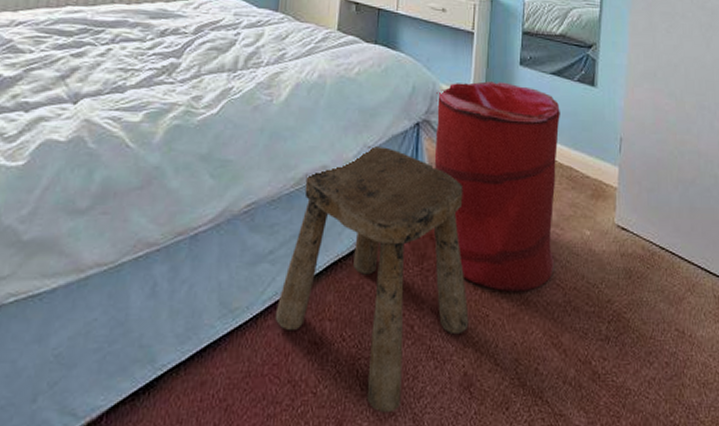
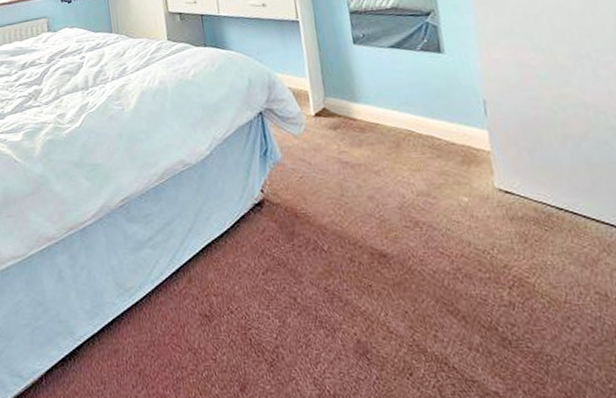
stool: present [275,146,469,413] -> none [164,137,353,378]
laundry hamper: present [434,81,560,291] -> none [273,62,435,262]

